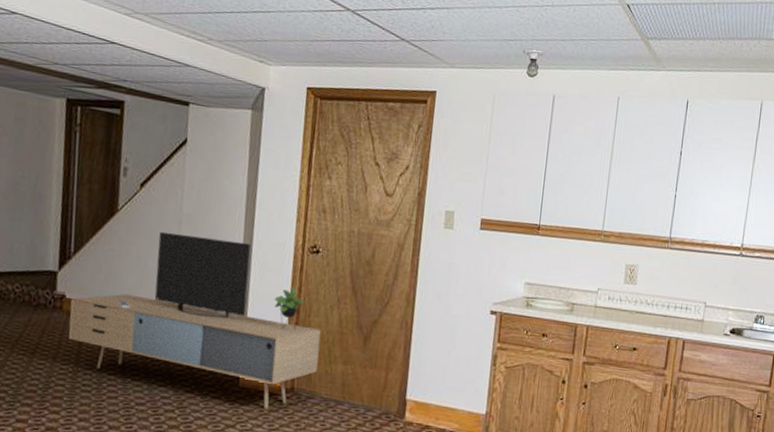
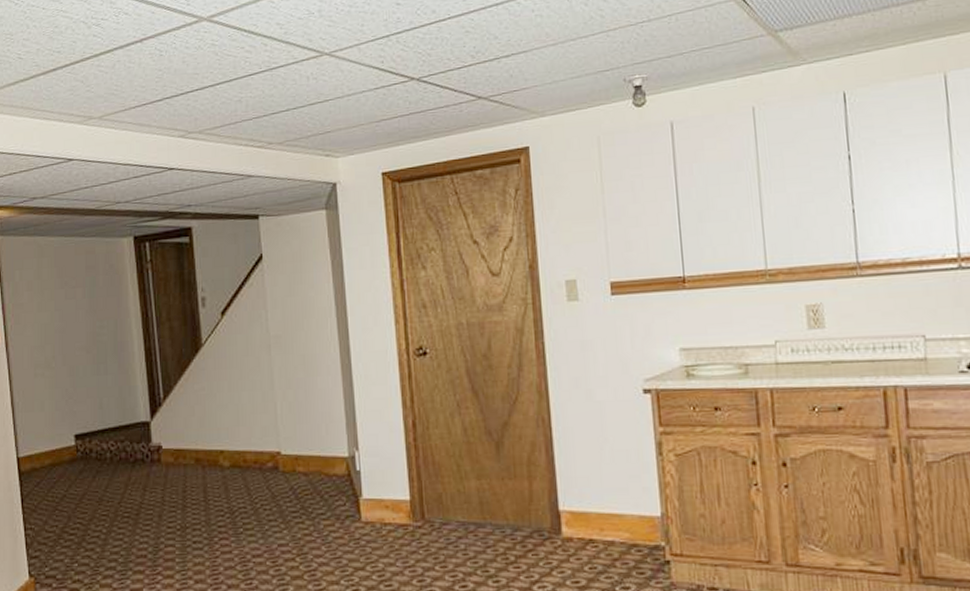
media console: present [68,231,321,410] -> none [168,356,447,544]

